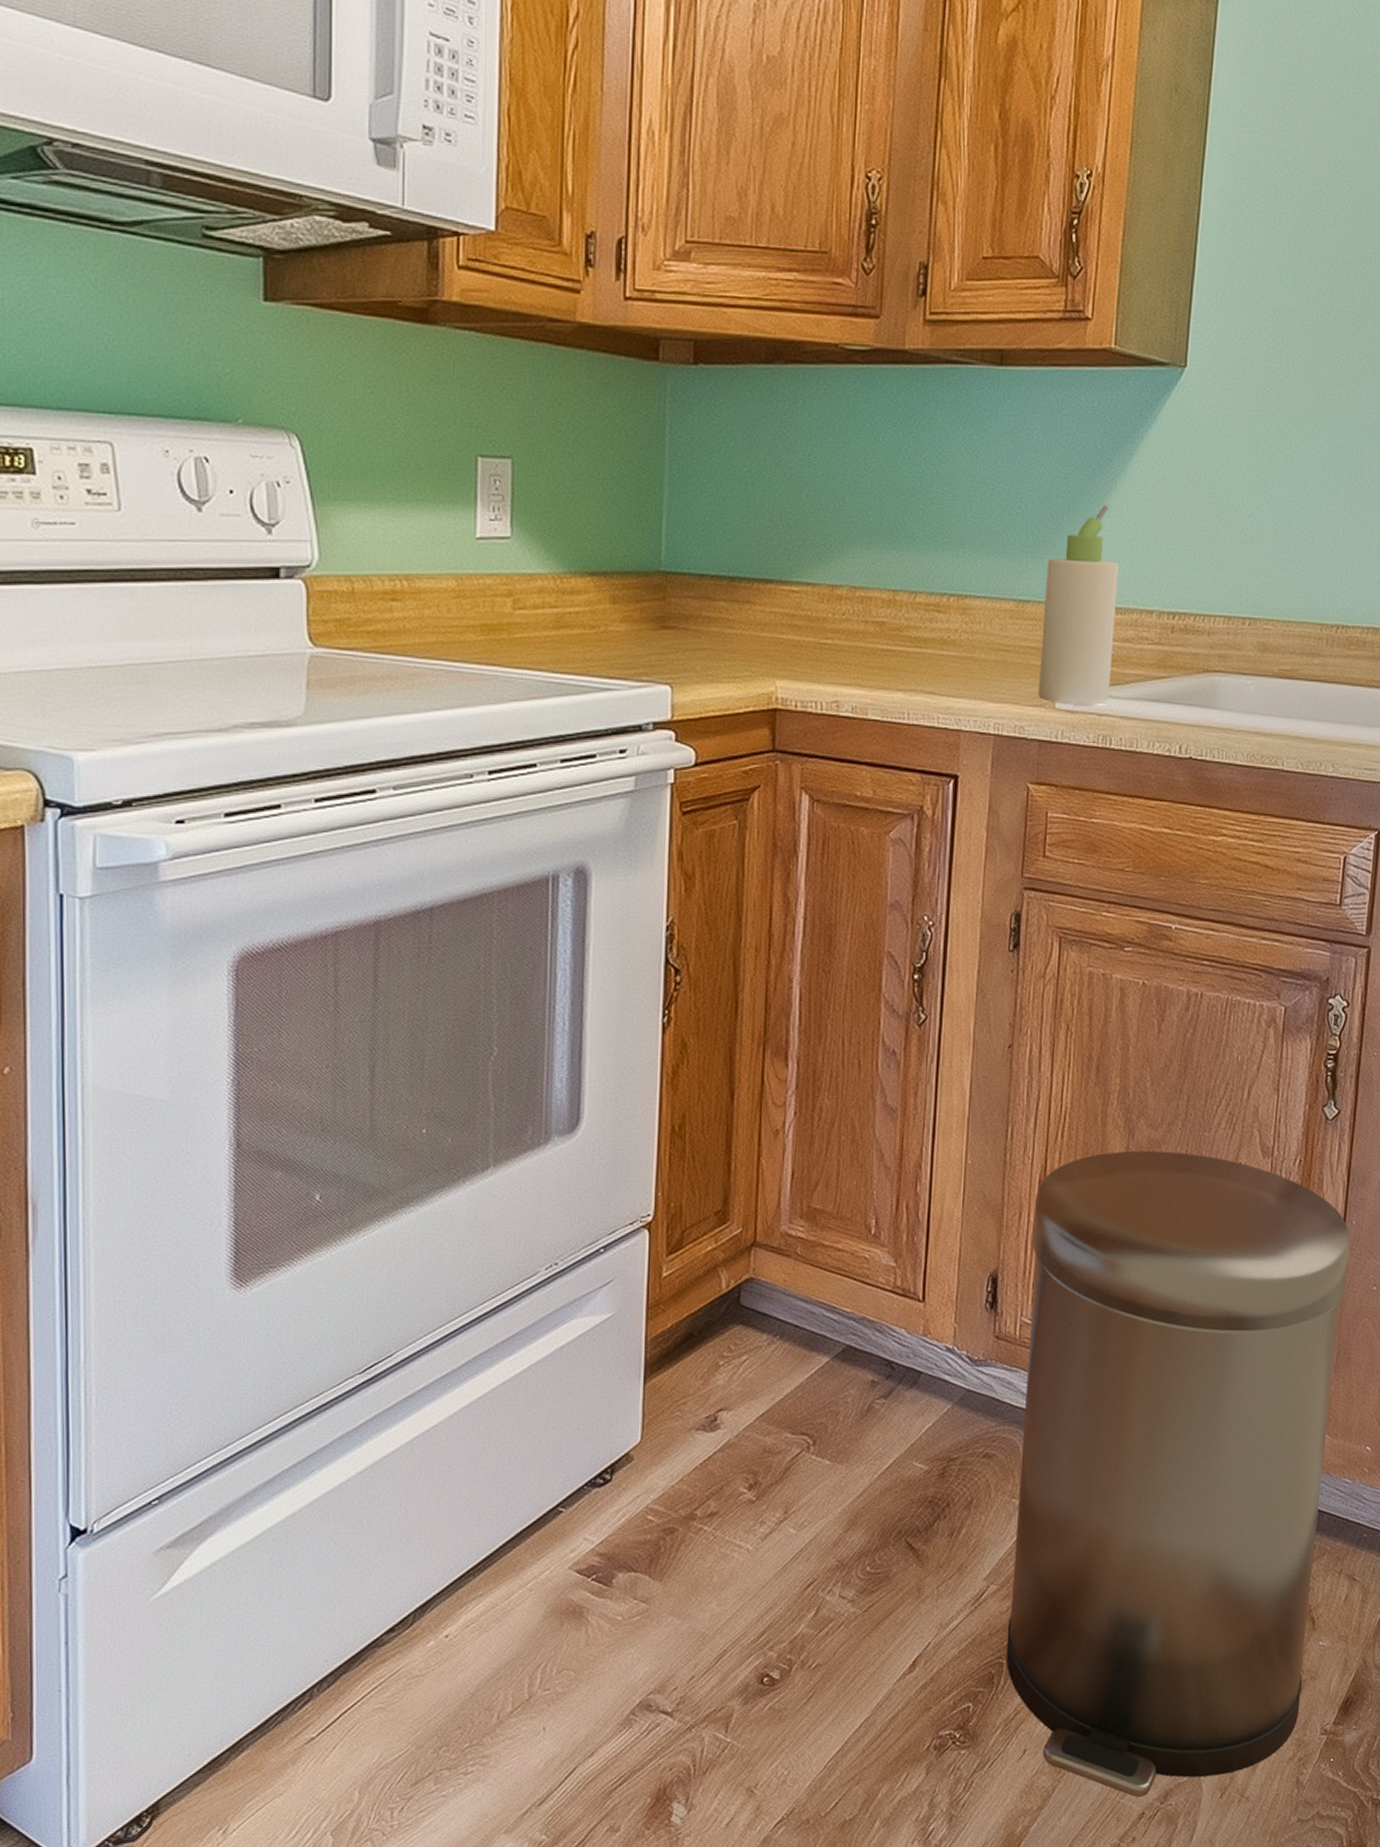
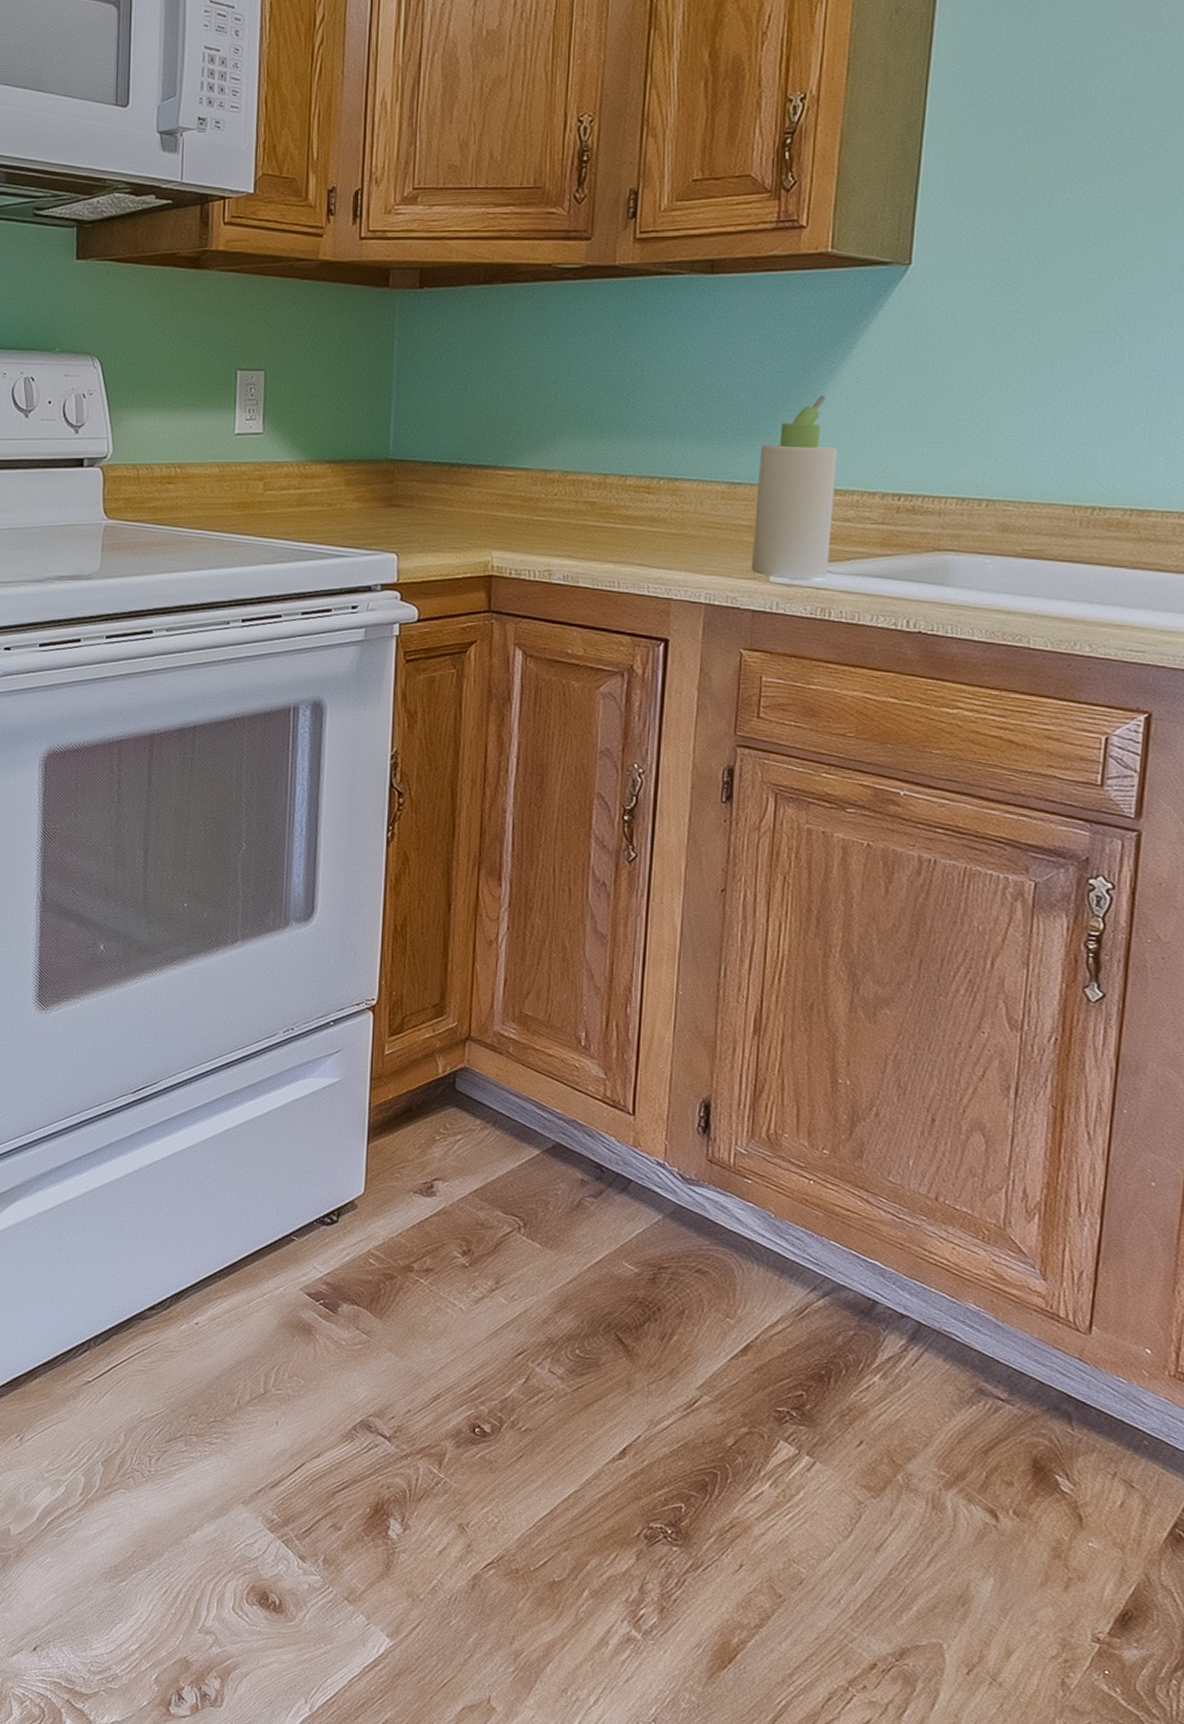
pedal bin: present [1006,1150,1352,1797] -> none [720,1002,1122,1653]

